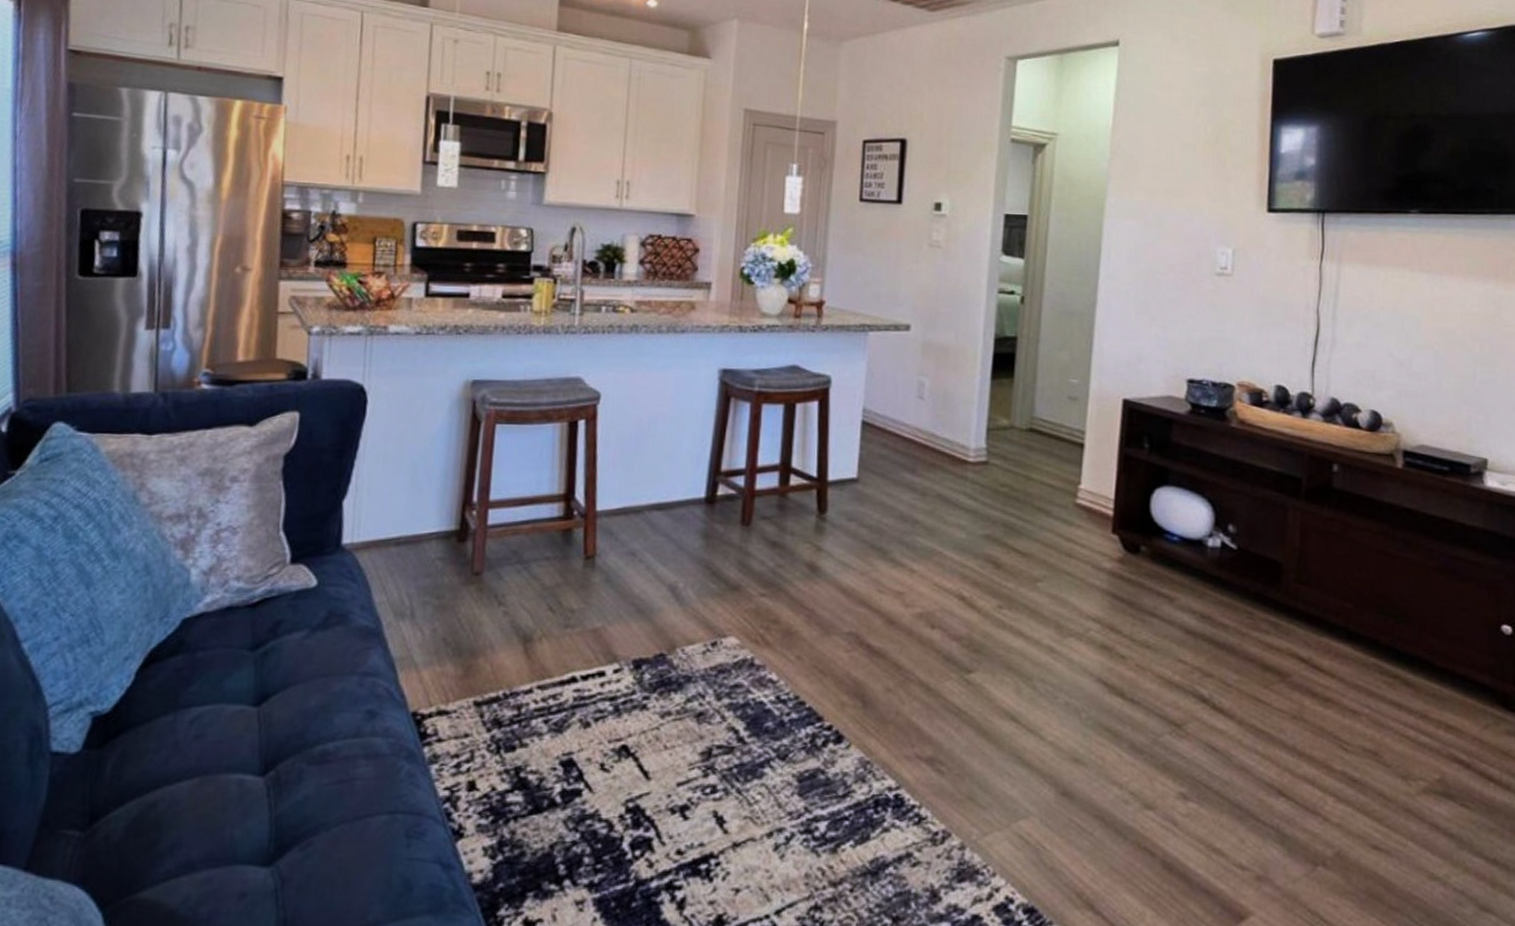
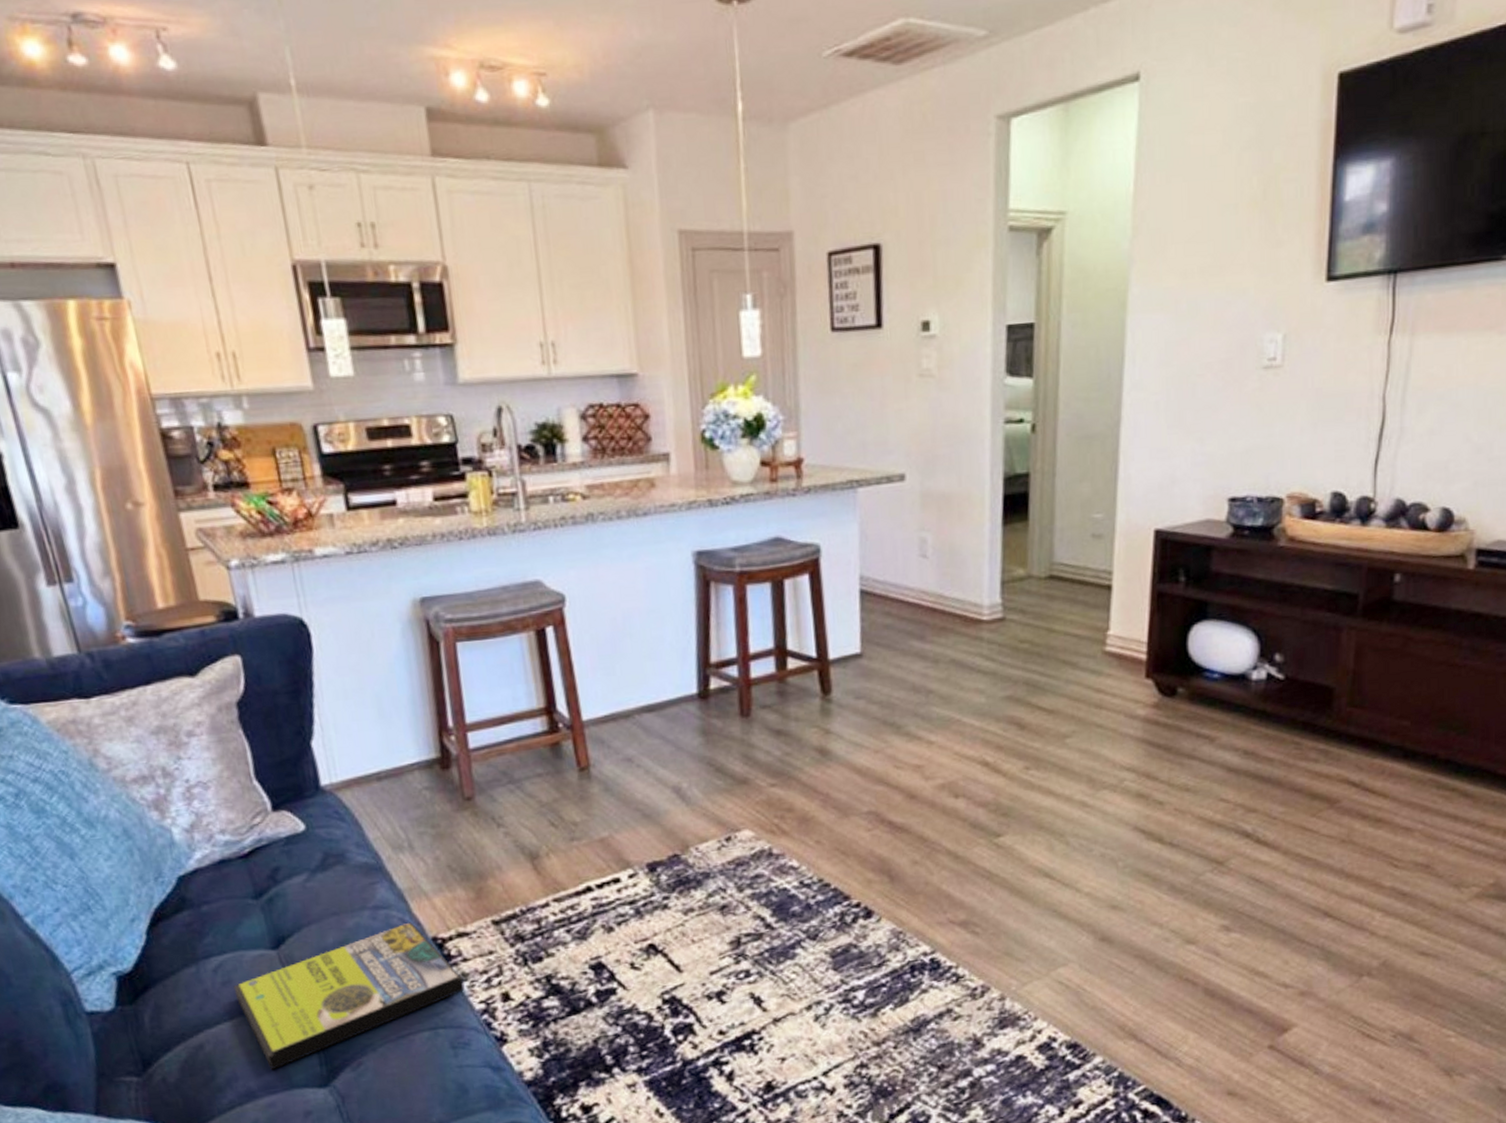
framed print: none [204,693,434,841] -> present [233,922,465,1070]

